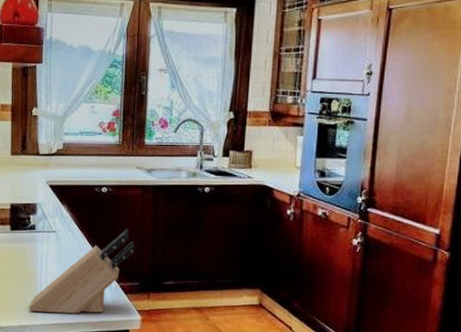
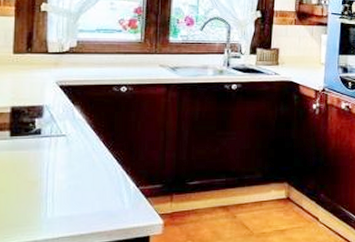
knife block: present [28,228,135,314] -> none [29,129,157,226]

